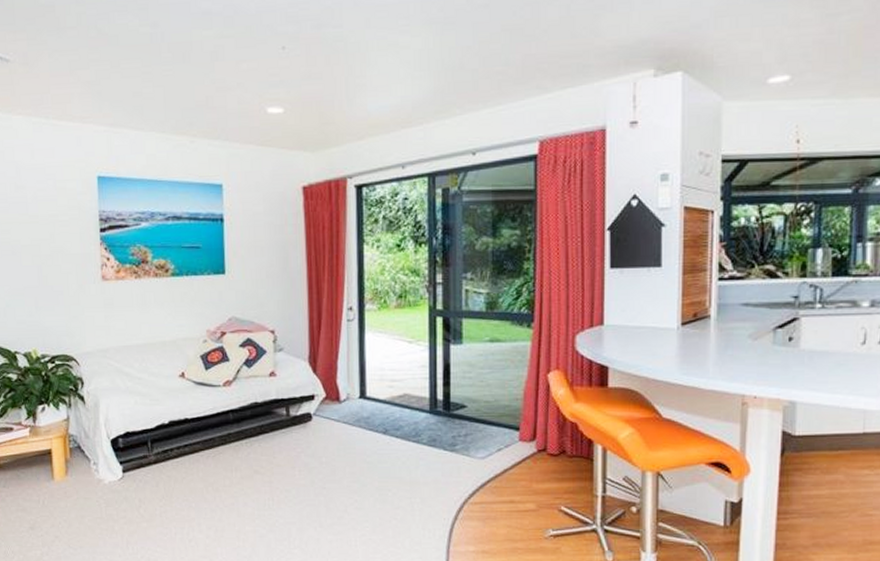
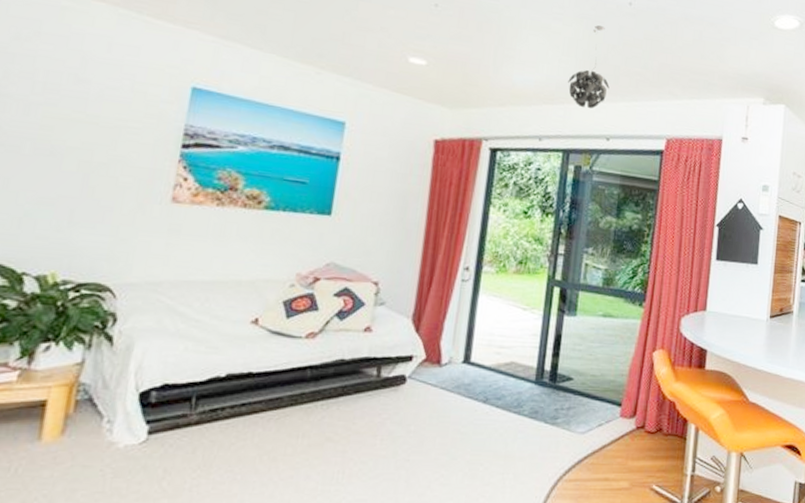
pendant light: none [424,28,469,124] -> present [568,25,610,109]

